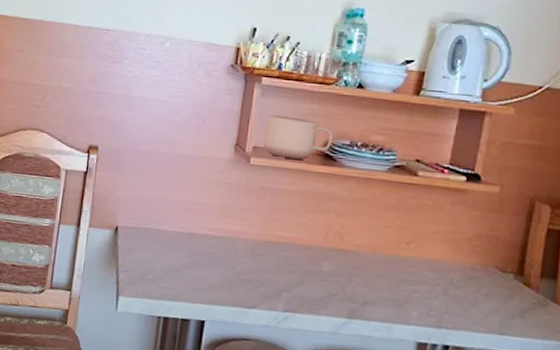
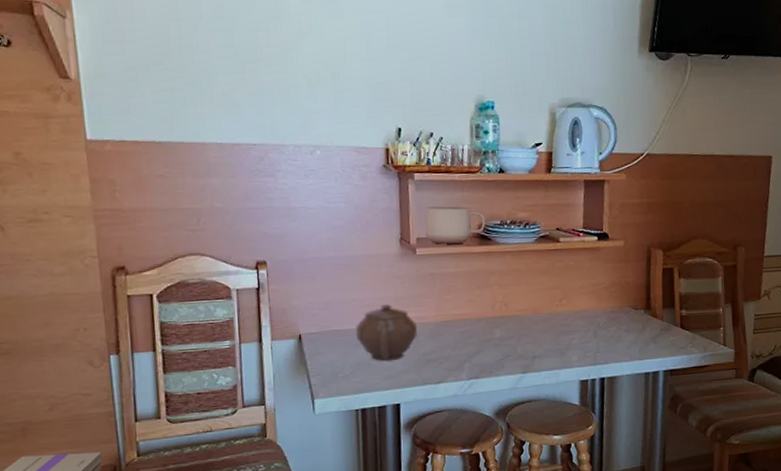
teapot: none [172,211,239,273] -> present [356,304,418,362]

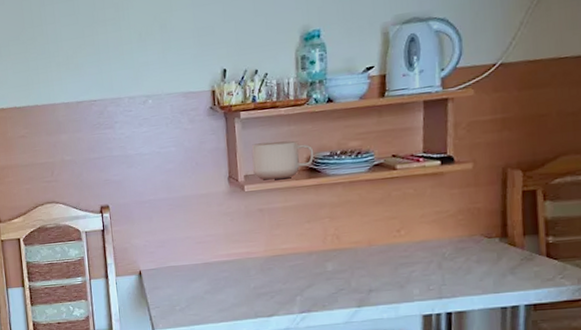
teapot: present [356,304,418,362] -> none [189,241,248,295]

